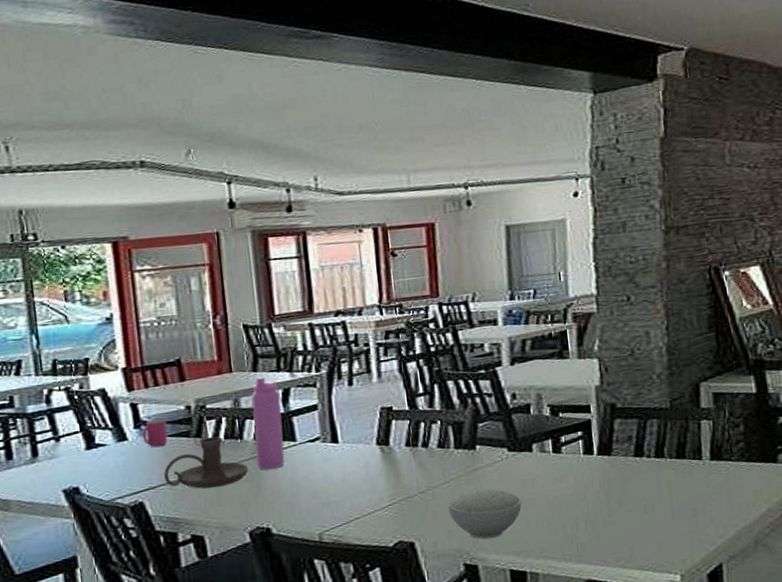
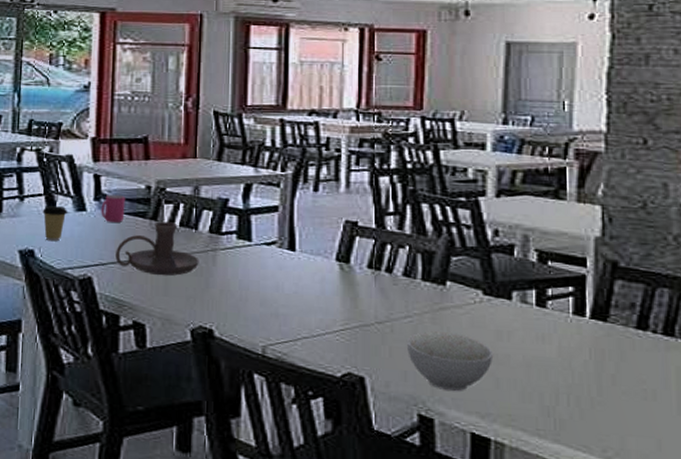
coffee cup: none [82,440,108,476] -> present [43,206,67,242]
water bottle: present [252,376,285,470] -> none [208,166,242,266]

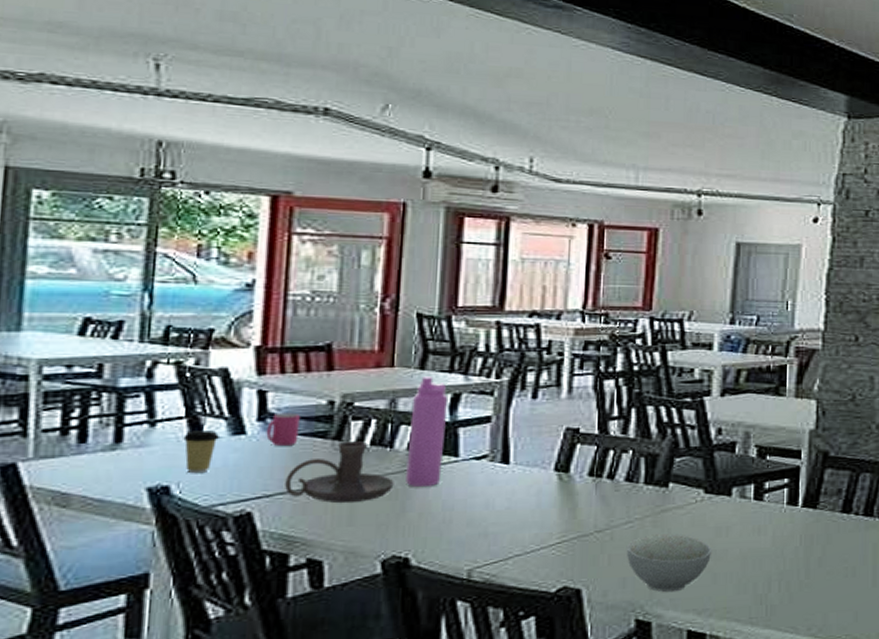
water bottle: none [208,166,242,266] -> present [406,375,449,486]

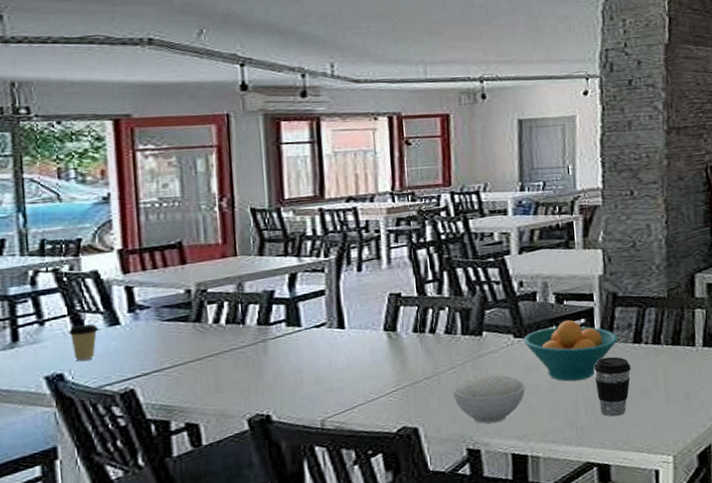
mug: present [266,412,300,446] -> none [137,302,165,332]
candle holder: present [285,441,394,504] -> none [158,321,250,375]
water bottle: present [406,375,449,486] -> none [256,260,289,355]
fruit bowl: none [715,479,825,550] -> present [523,320,618,382]
coffee cup: none [793,526,836,597] -> present [594,356,631,417]

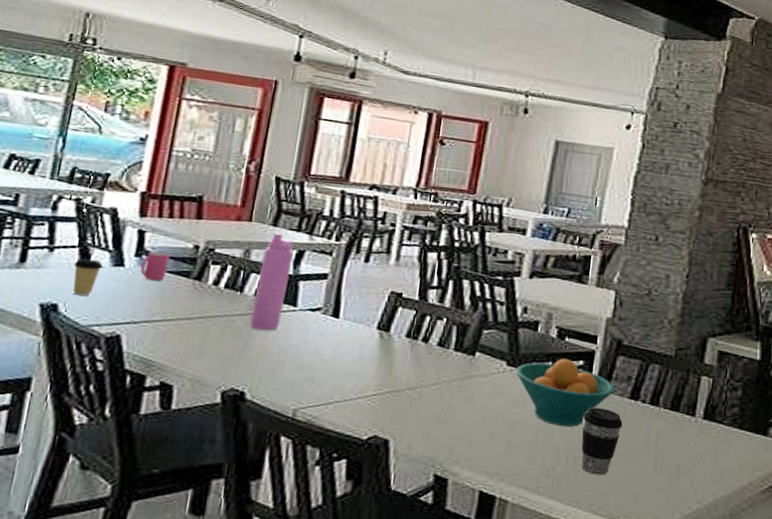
mug: none [137,302,165,332] -> present [140,251,170,281]
water bottle: none [256,260,289,355] -> present [250,231,294,330]
bowl: present [452,373,526,424] -> none [432,397,509,454]

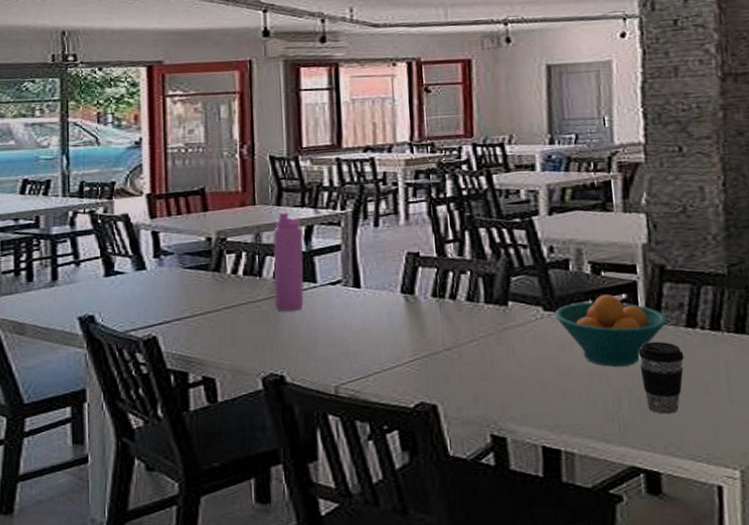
coffee cup: present [73,258,103,297] -> none [100,267,126,305]
mug: present [140,251,170,281] -> none [161,249,186,278]

